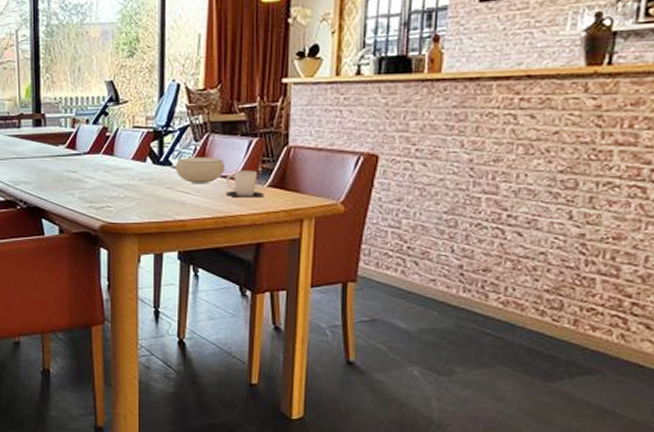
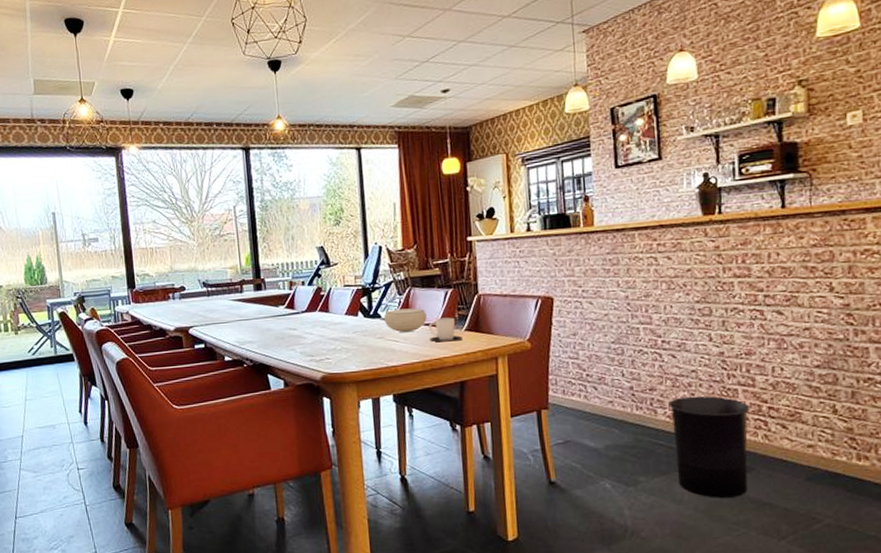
waste bin: none [503,282,608,401] -> present [668,396,750,498]

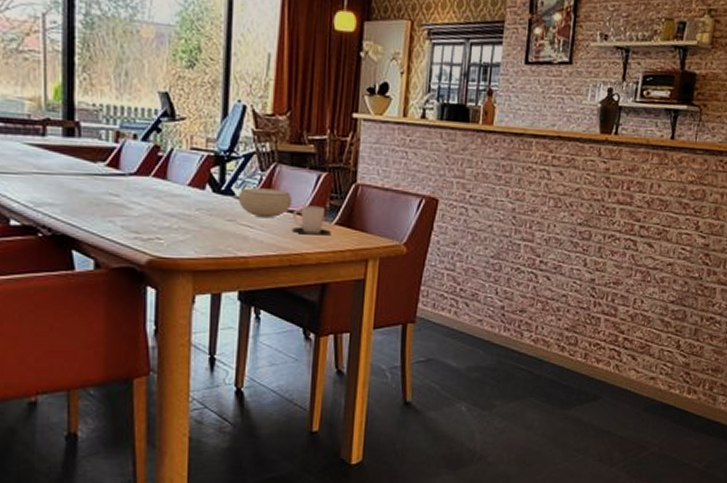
waste bin: present [668,396,750,498] -> none [532,321,608,425]

